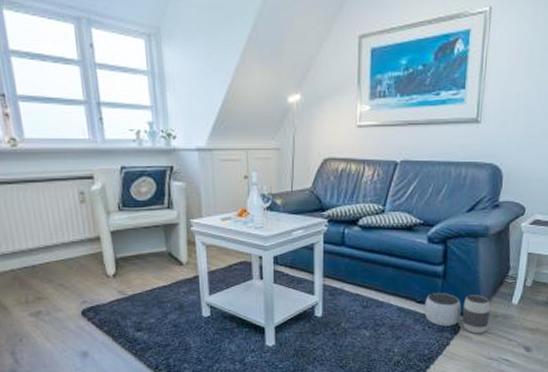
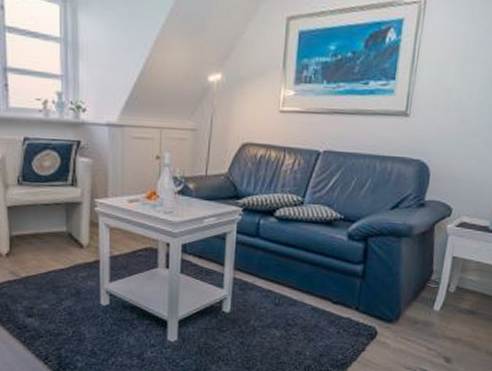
waste basket: present [424,292,491,334] -> none [340,293,411,341]

